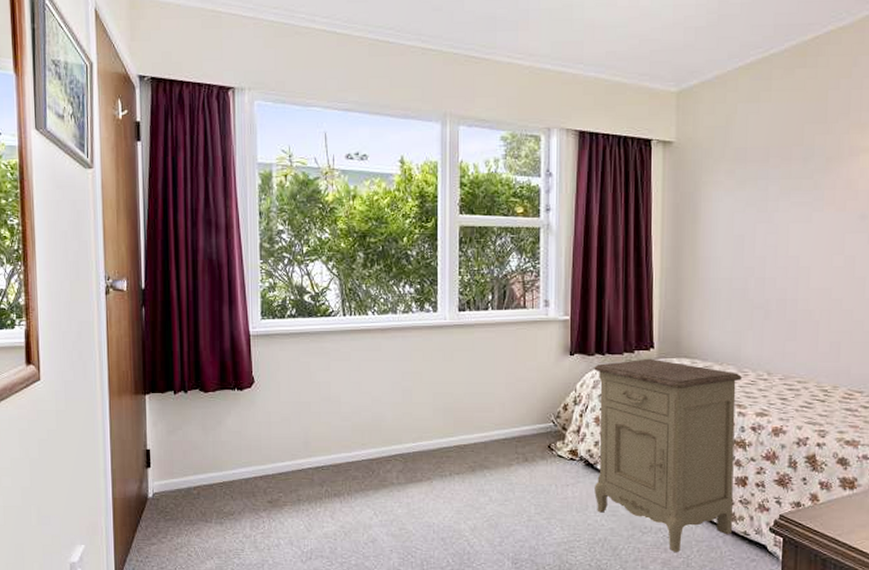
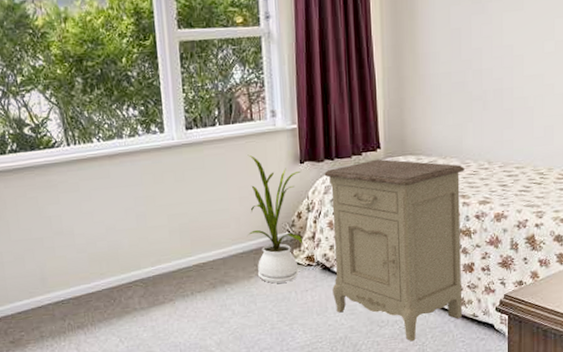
house plant: none [512,341,571,474] -> present [247,154,304,284]

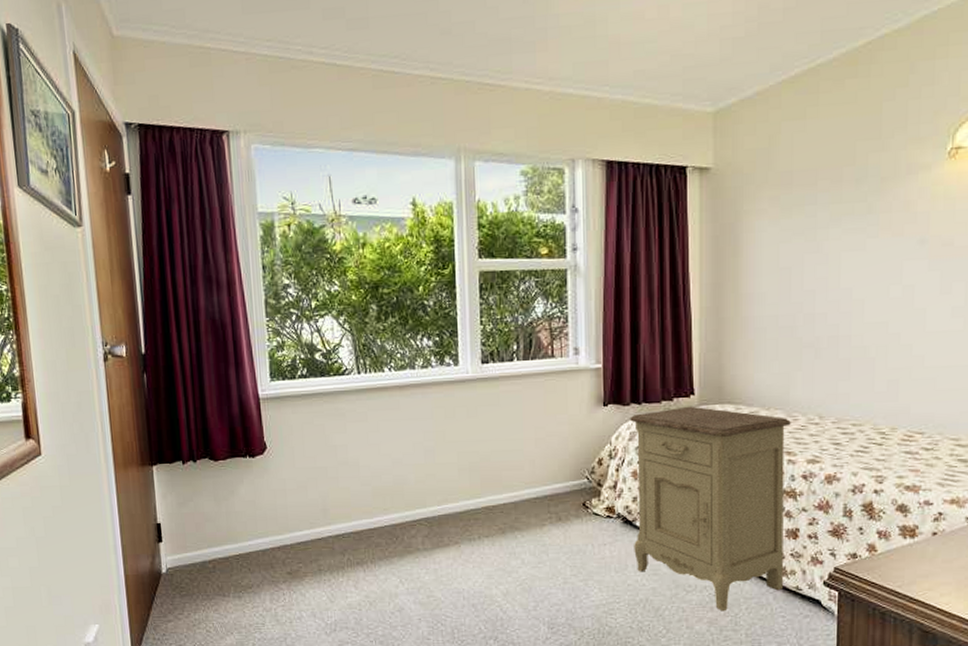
house plant: present [247,154,304,284] -> none [543,393,605,534]

